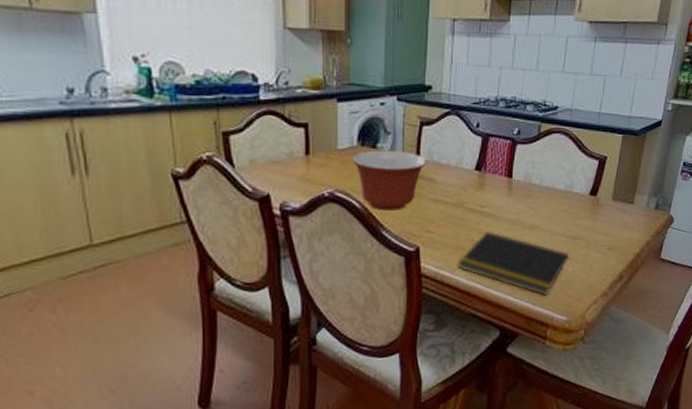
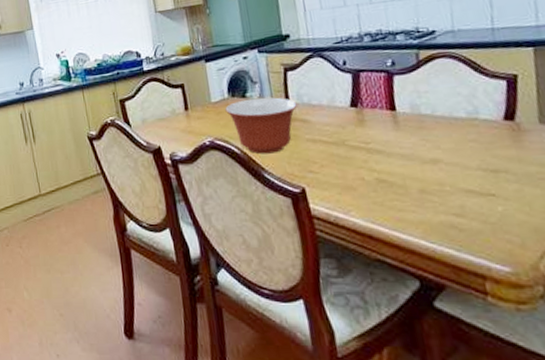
notepad: present [457,231,569,296] -> none [350,168,494,241]

